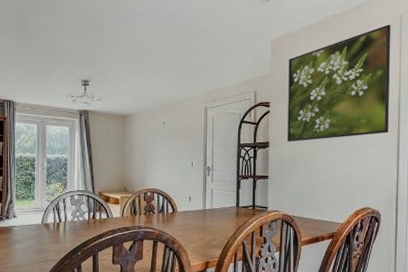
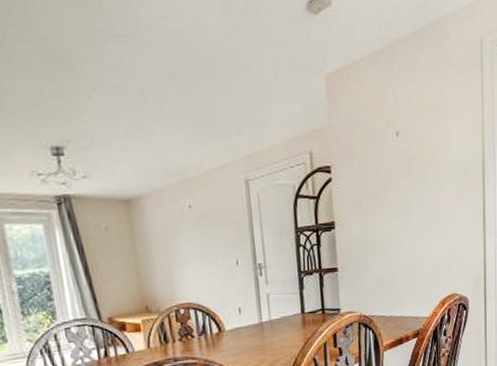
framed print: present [287,24,391,142] -> none [350,51,473,219]

